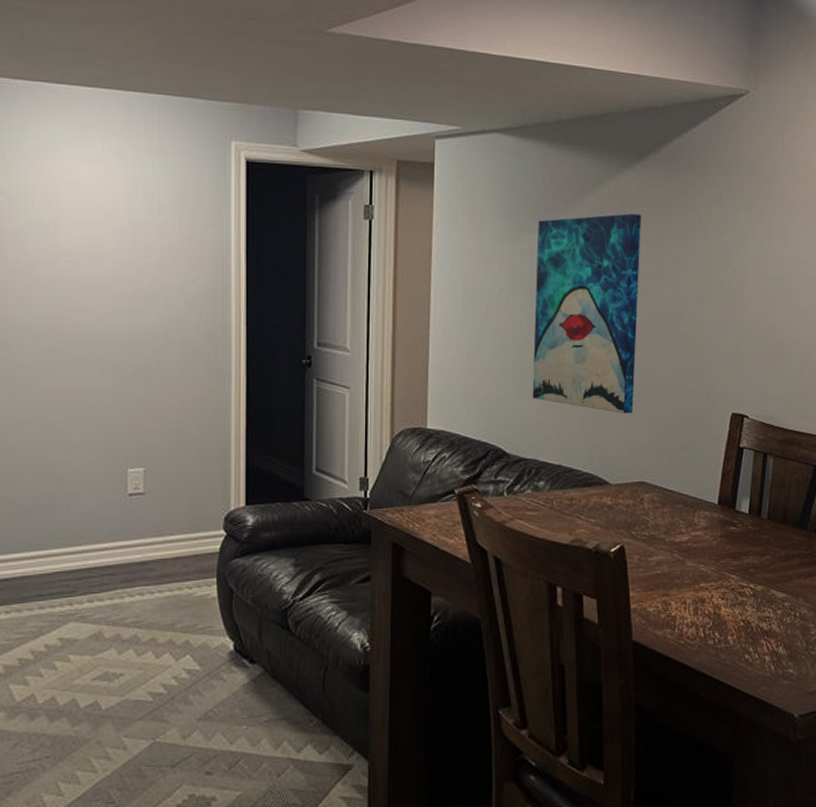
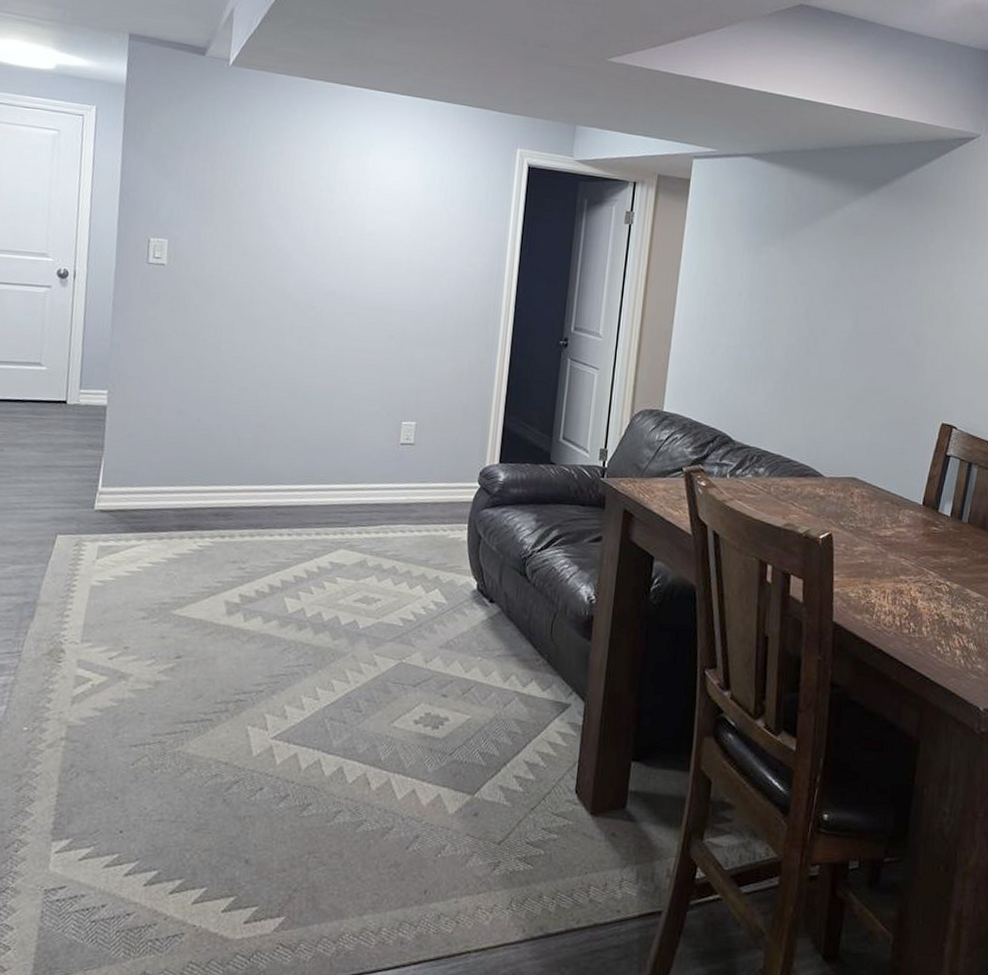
wall art: present [532,213,641,414] -> none [760,236,872,415]

